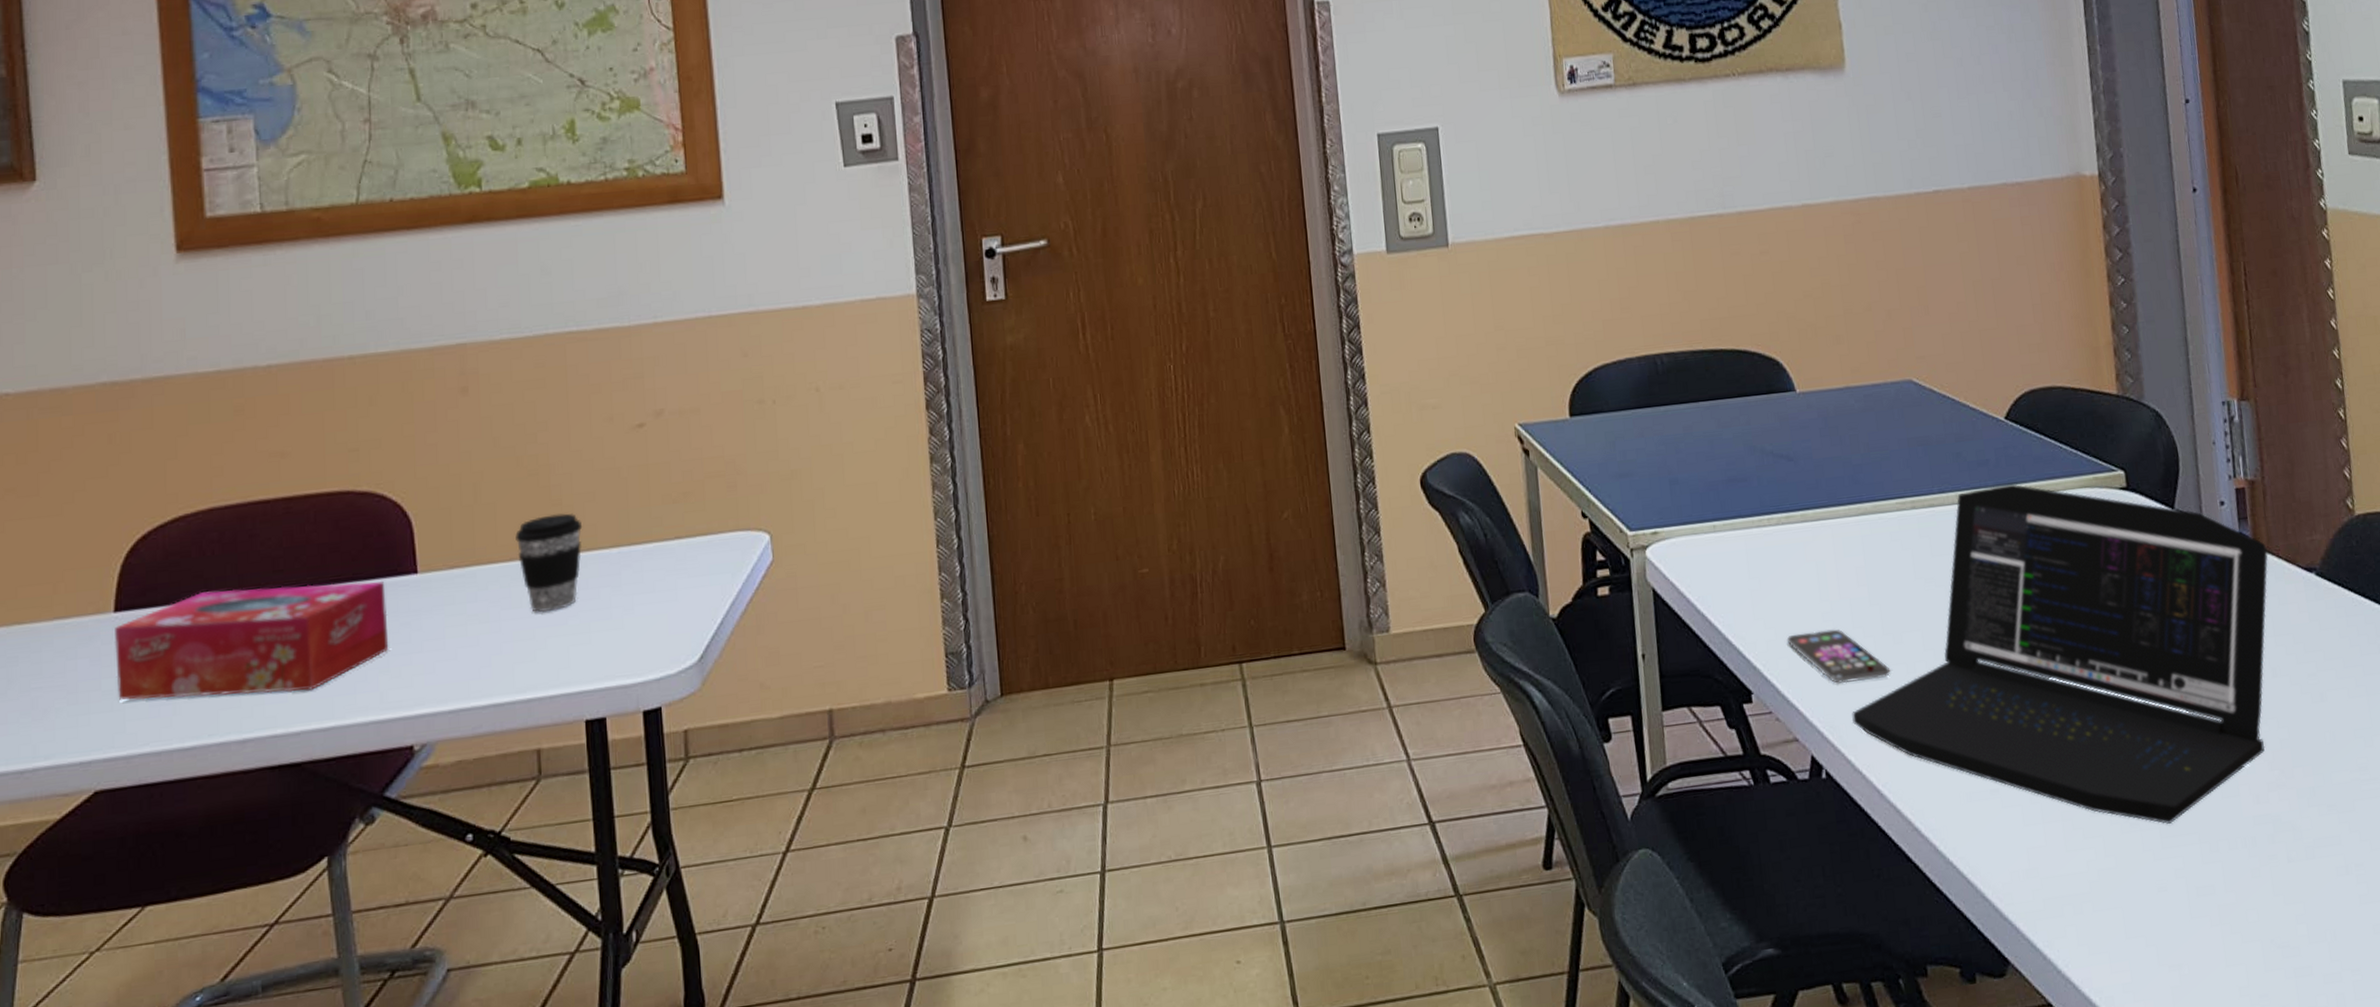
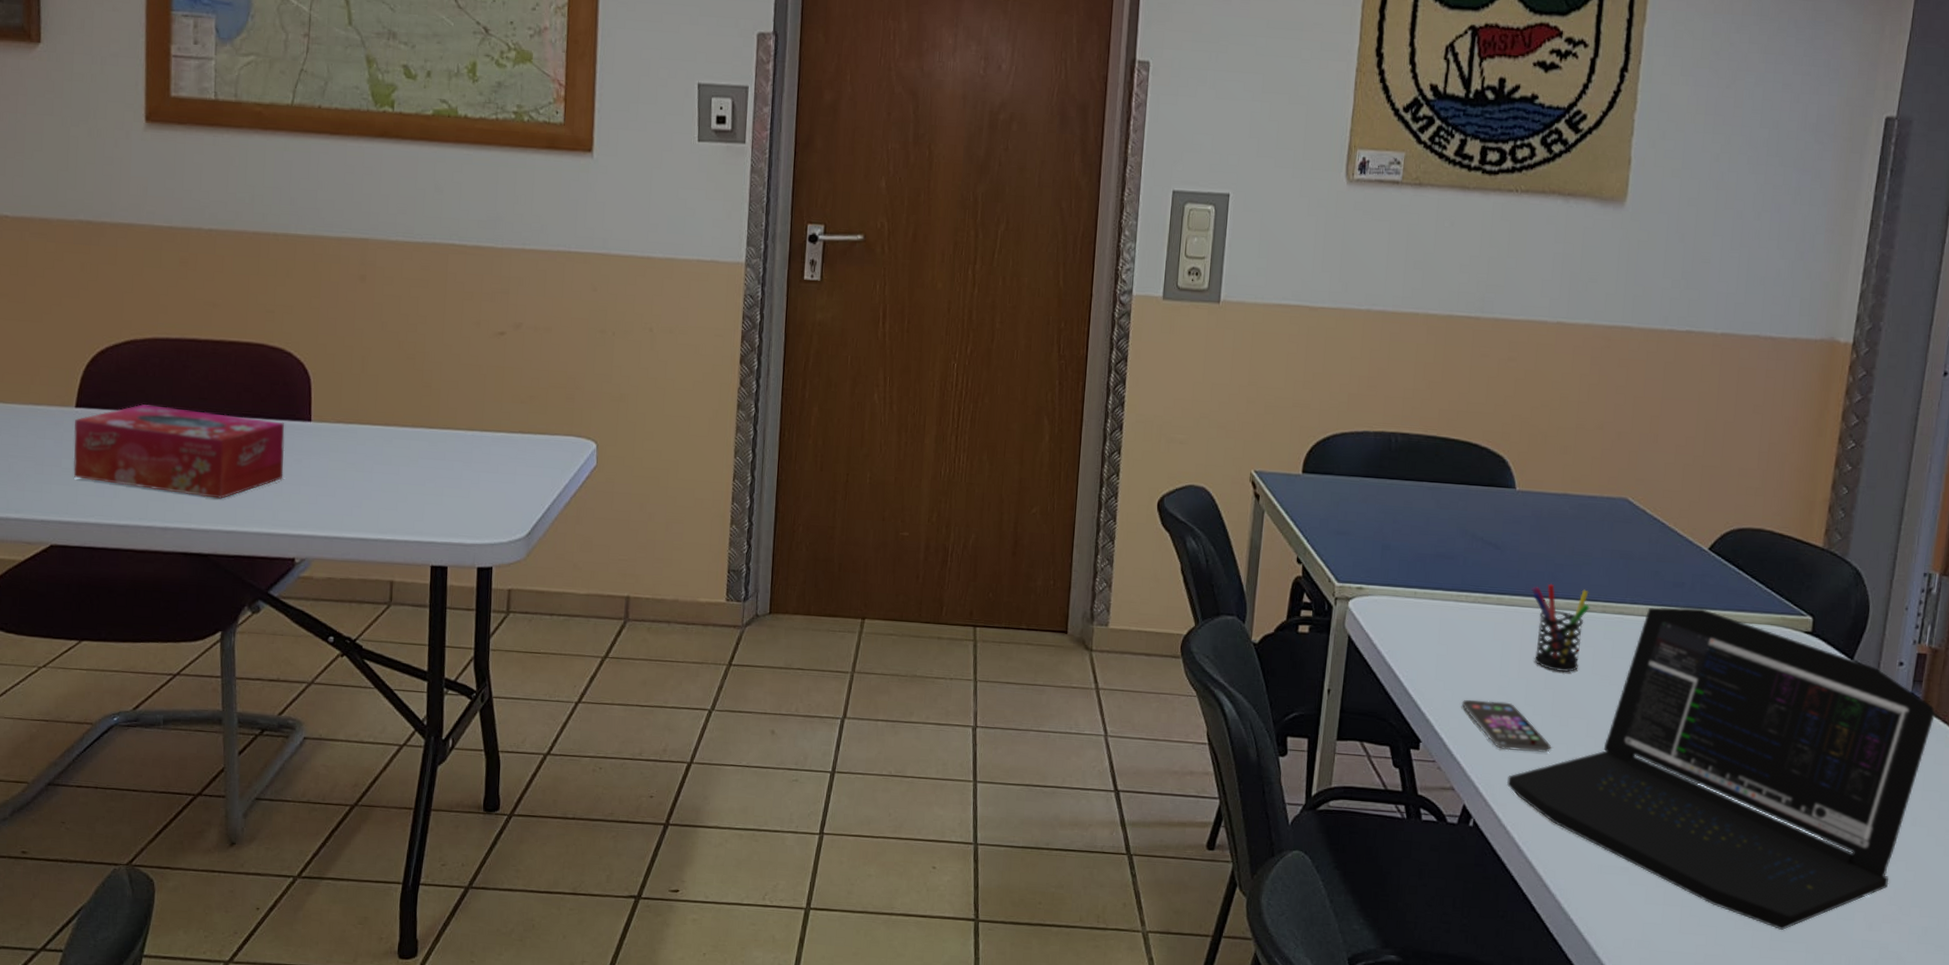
coffee cup: present [515,513,583,612] -> none [391,394,446,473]
pen holder: none [1834,487,1900,584] -> present [1532,583,1590,673]

